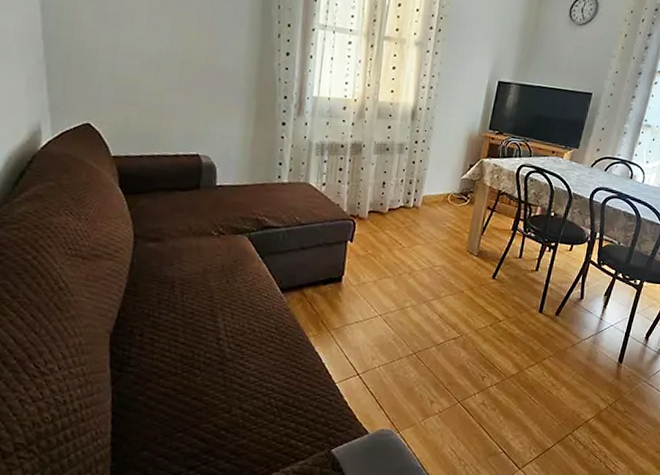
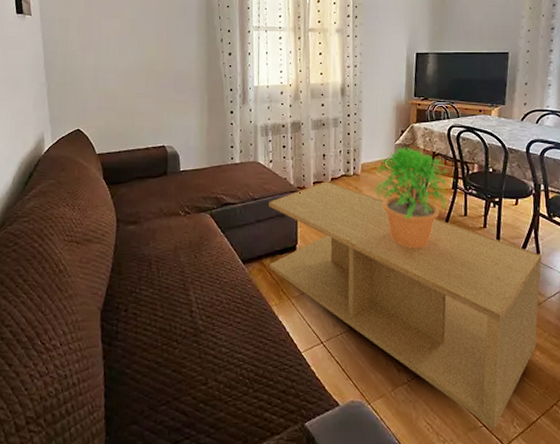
coffee table: none [311,211,585,455] -> present [269,181,542,429]
potted plant: none [432,181,516,287] -> present [374,146,455,248]

